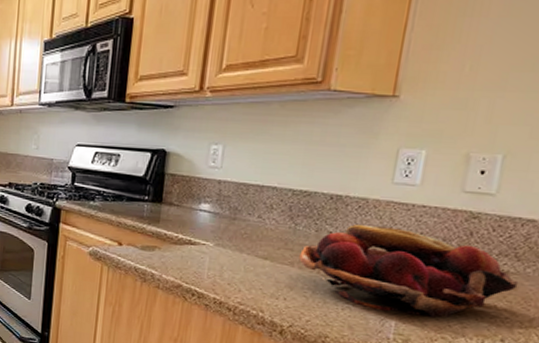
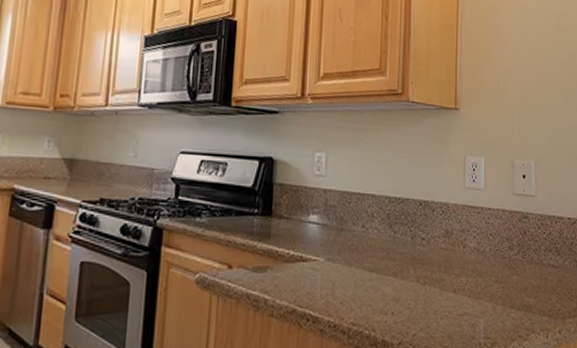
fruit basket: present [299,225,519,318] -> none [400,230,562,316]

